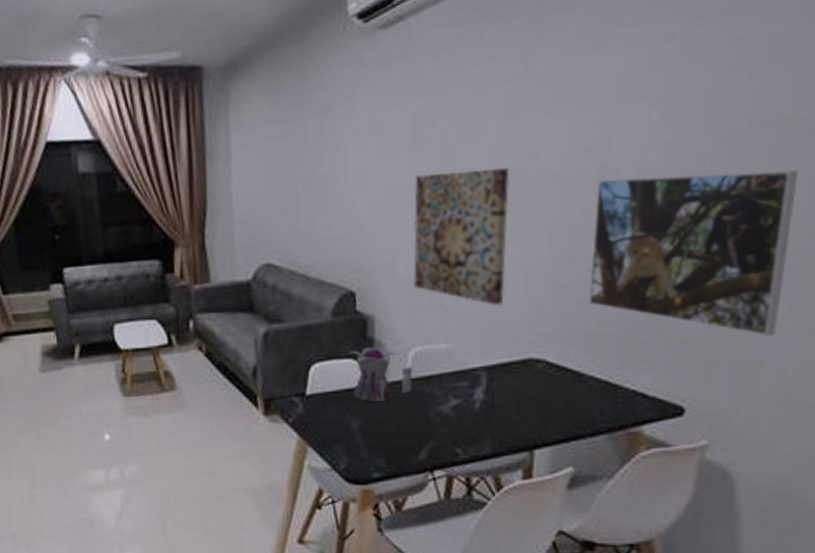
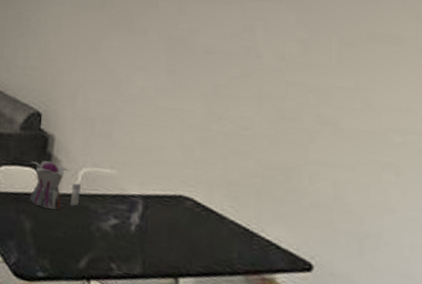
wall art: present [413,168,510,307] -> none [89,30,174,146]
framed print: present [588,169,798,336] -> none [232,59,408,214]

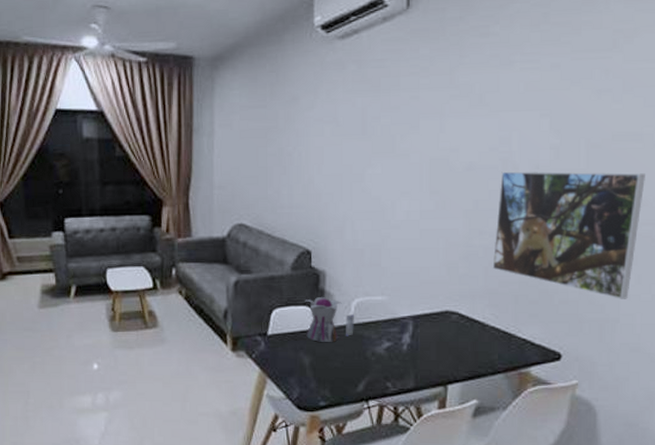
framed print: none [232,59,408,214] -> present [492,171,645,299]

